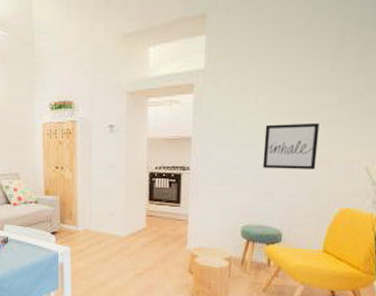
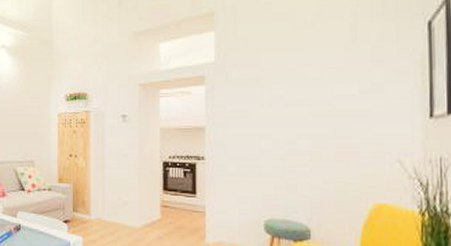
wall art: present [262,122,320,169] -> none [281,113,341,161]

